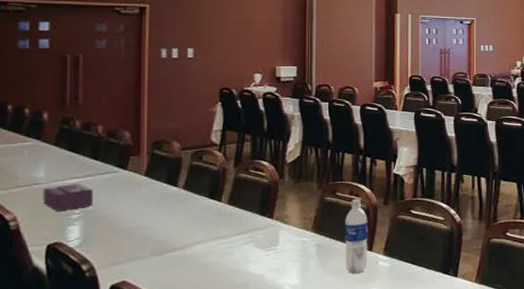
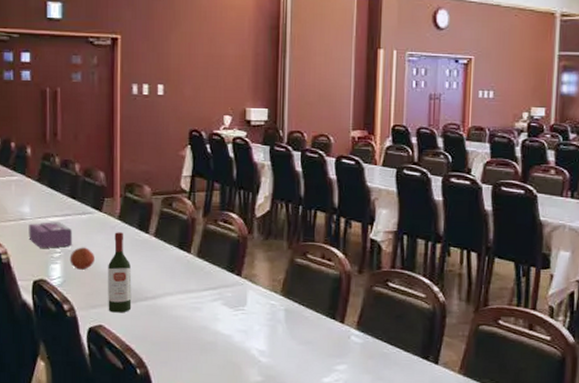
fruit: none [90,206,119,229] -> present [69,247,96,270]
wine bottle: none [132,188,159,267] -> present [108,232,132,313]
water bottle: present [345,199,368,274] -> none [315,264,341,346]

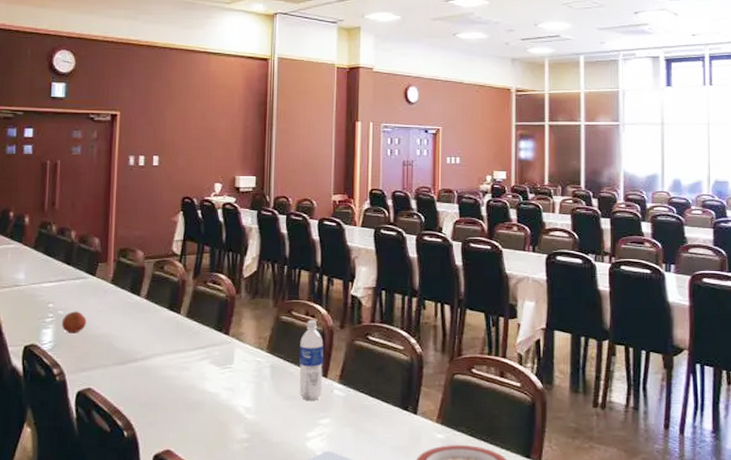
tissue box: present [28,222,72,248] -> none [22,287,65,313]
wine bottle: present [108,232,132,313] -> none [97,295,122,375]
water bottle: none [315,264,341,346] -> present [299,320,324,400]

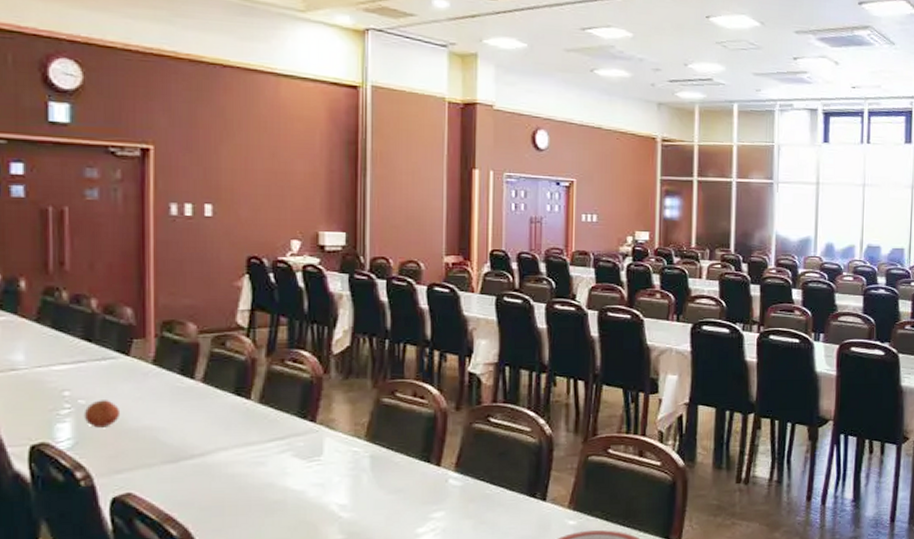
water bottle: present [299,320,324,400] -> none [406,402,435,493]

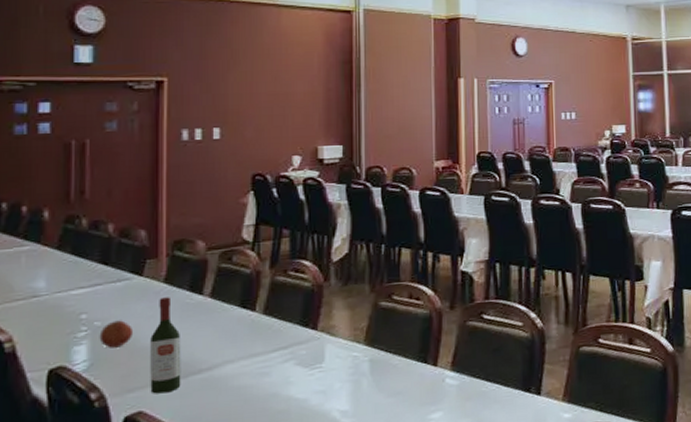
wine bottle: none [139,379,172,477] -> present [150,297,181,394]

